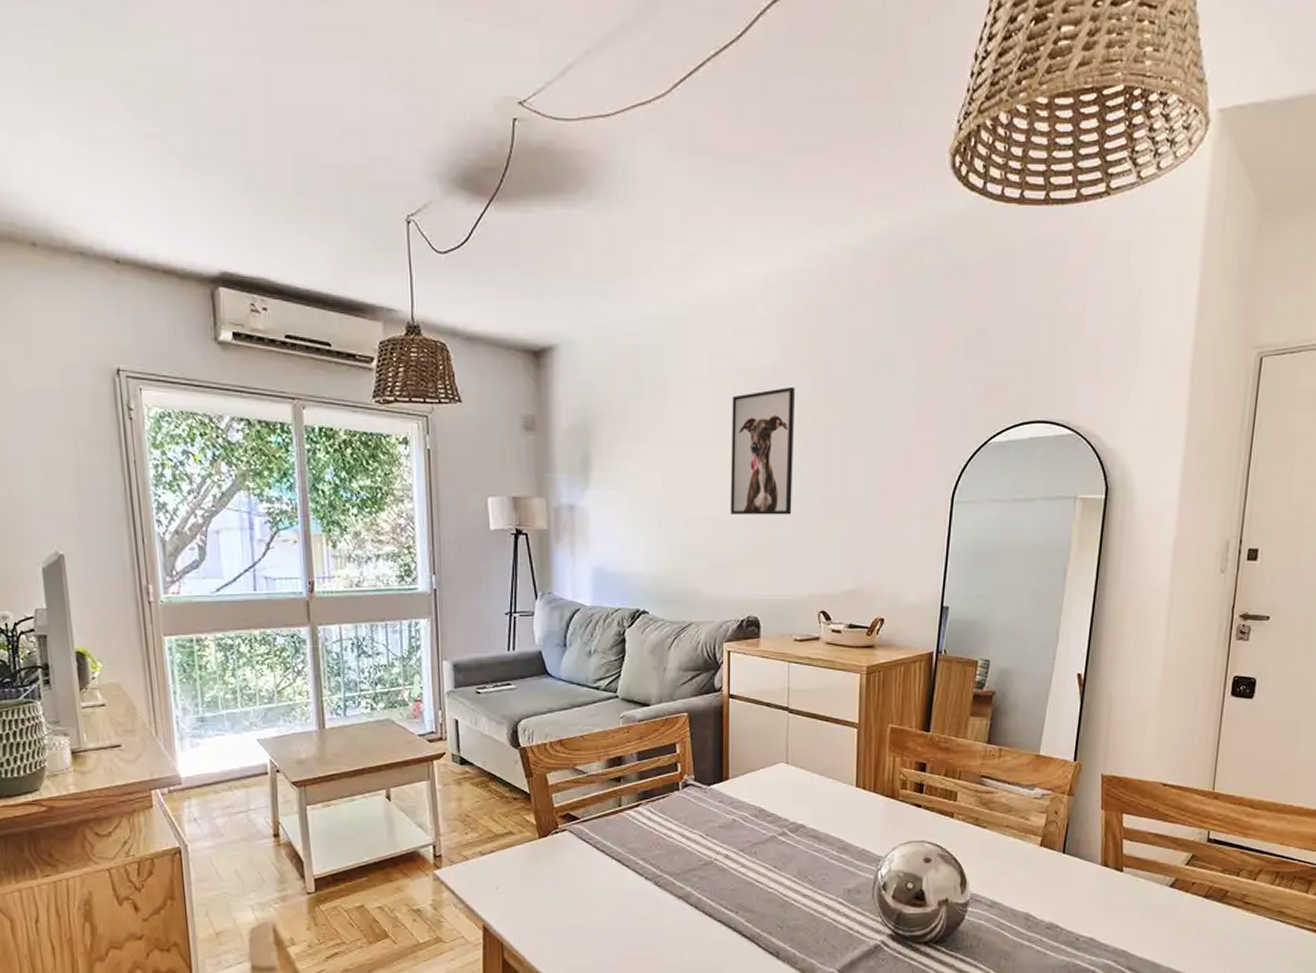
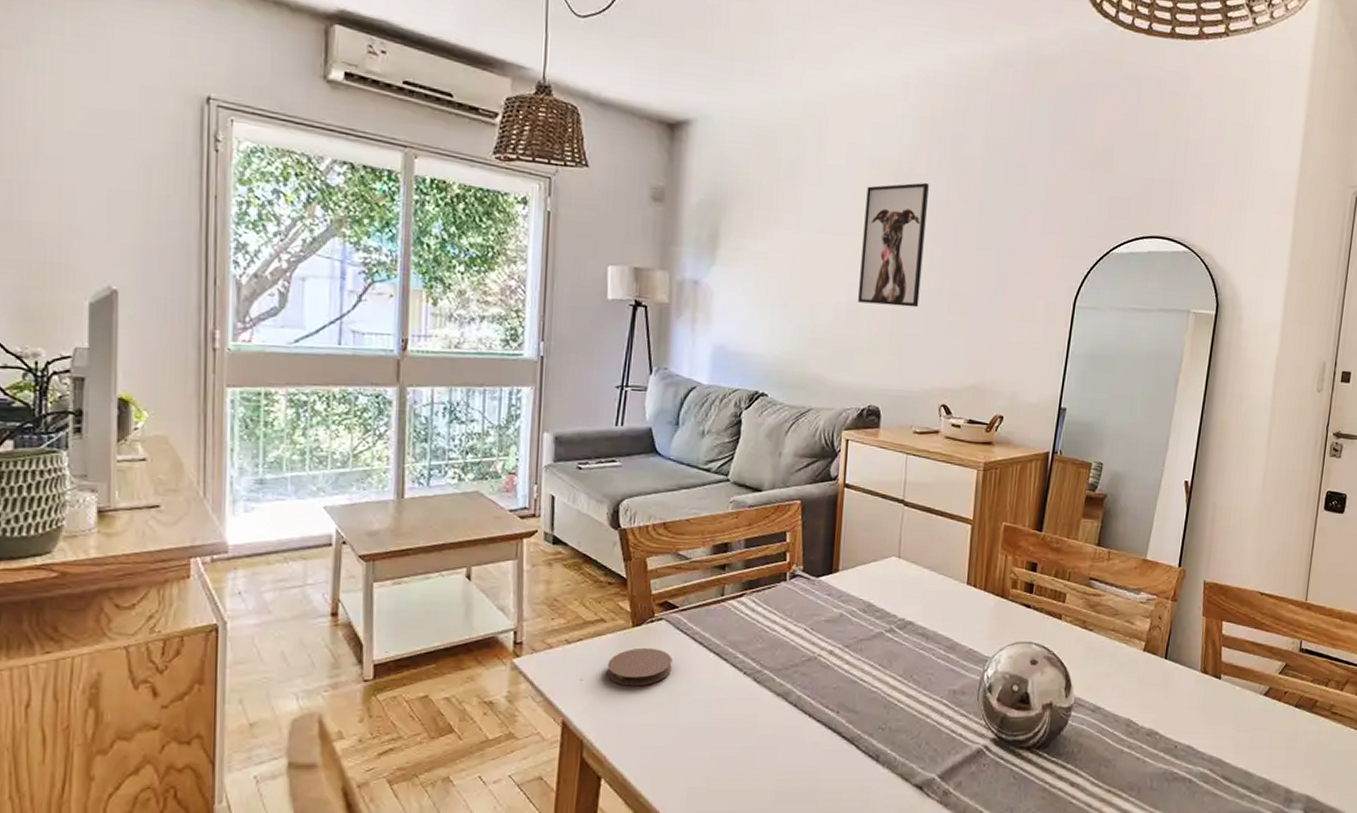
coaster: none [520,857,578,893] -> present [607,647,673,686]

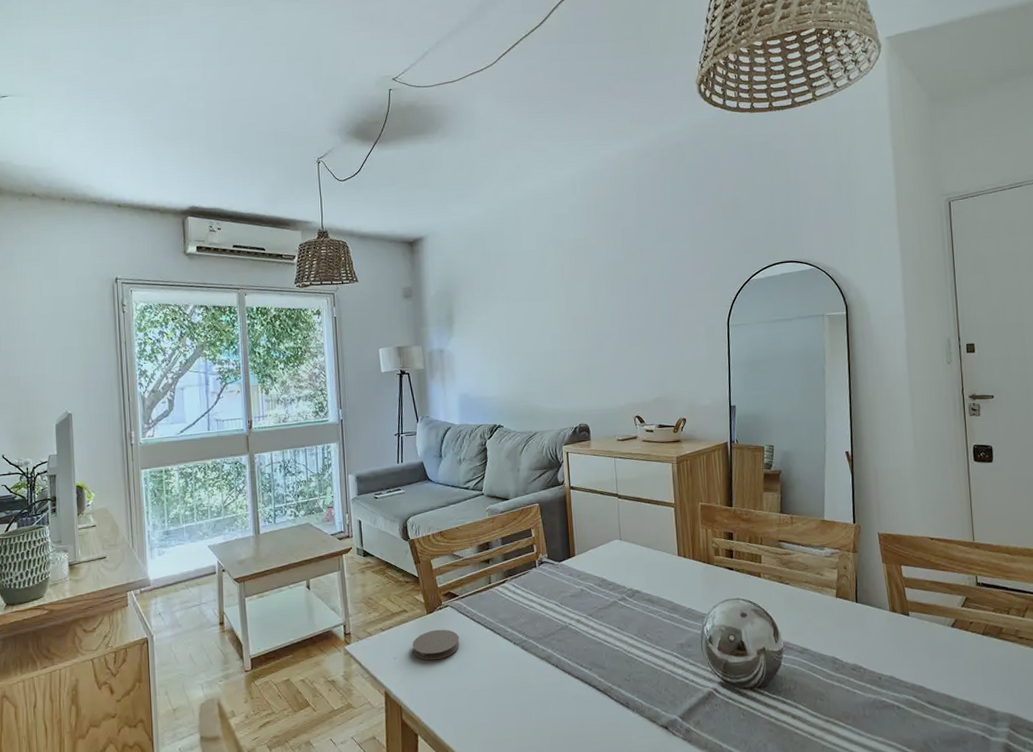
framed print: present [858,182,929,308] -> none [555,251,607,348]

